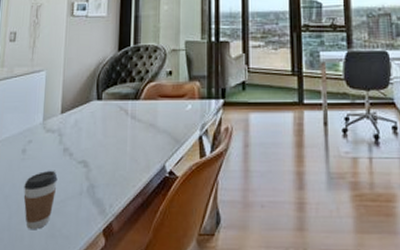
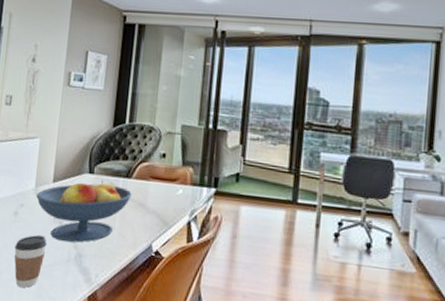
fruit bowl: none [45,106,142,174] -> present [36,180,132,243]

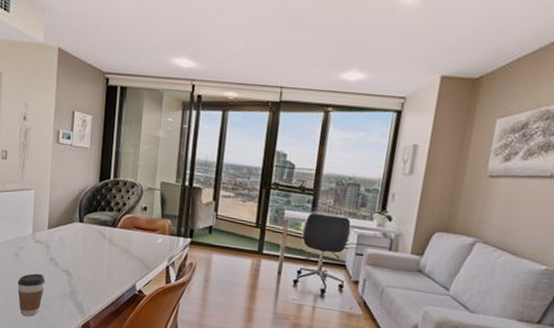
fruit bowl: present [36,180,132,243] -> none [34,229,118,281]

